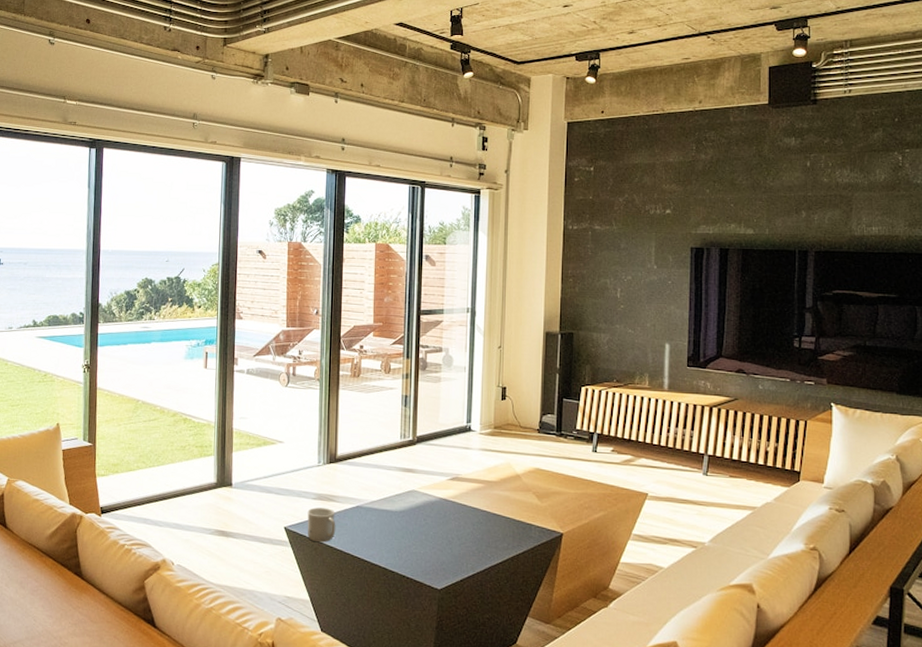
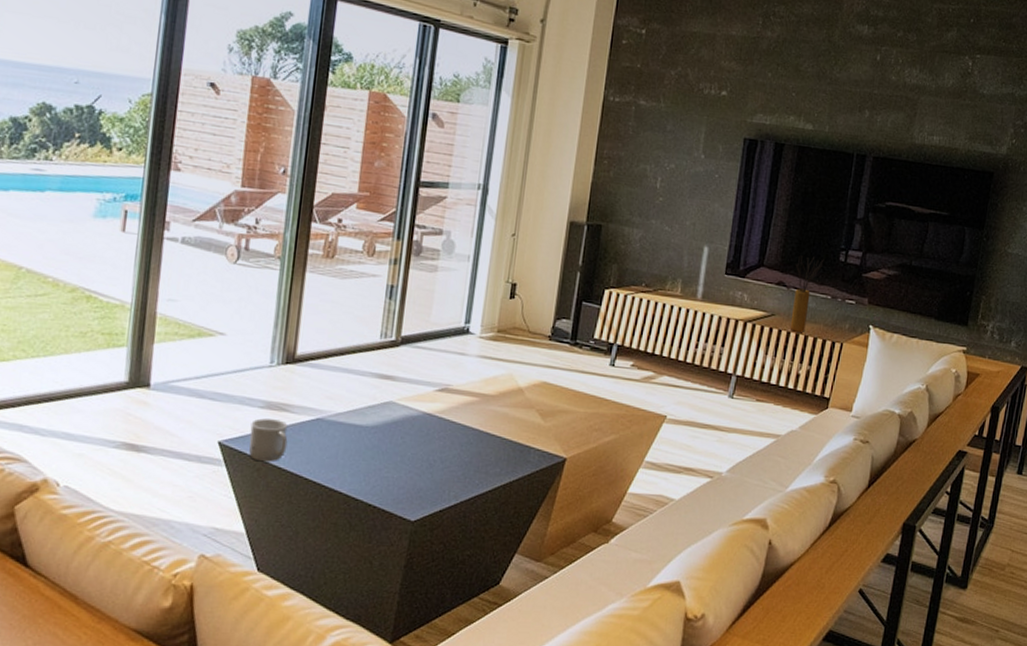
vase: none [752,345,779,413] -> present [790,255,824,332]

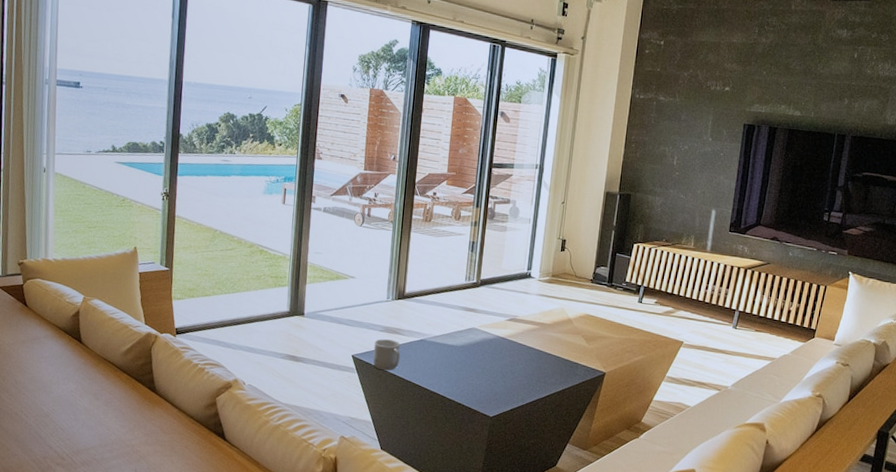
vase: present [790,255,824,332] -> none [782,216,811,277]

